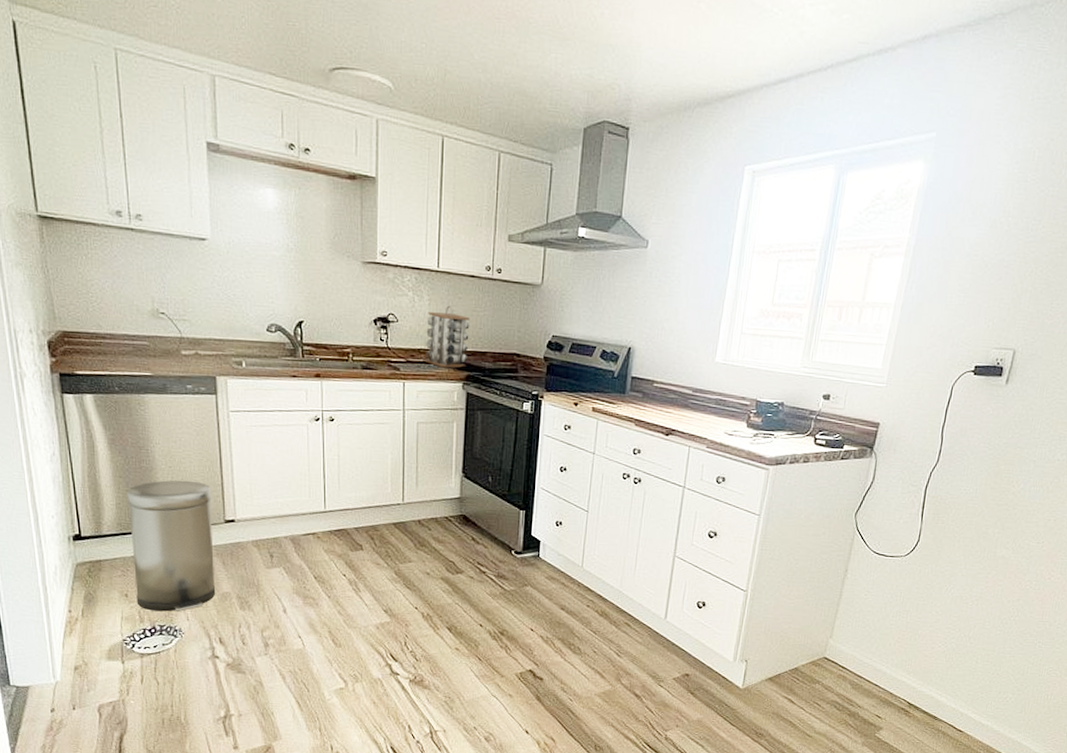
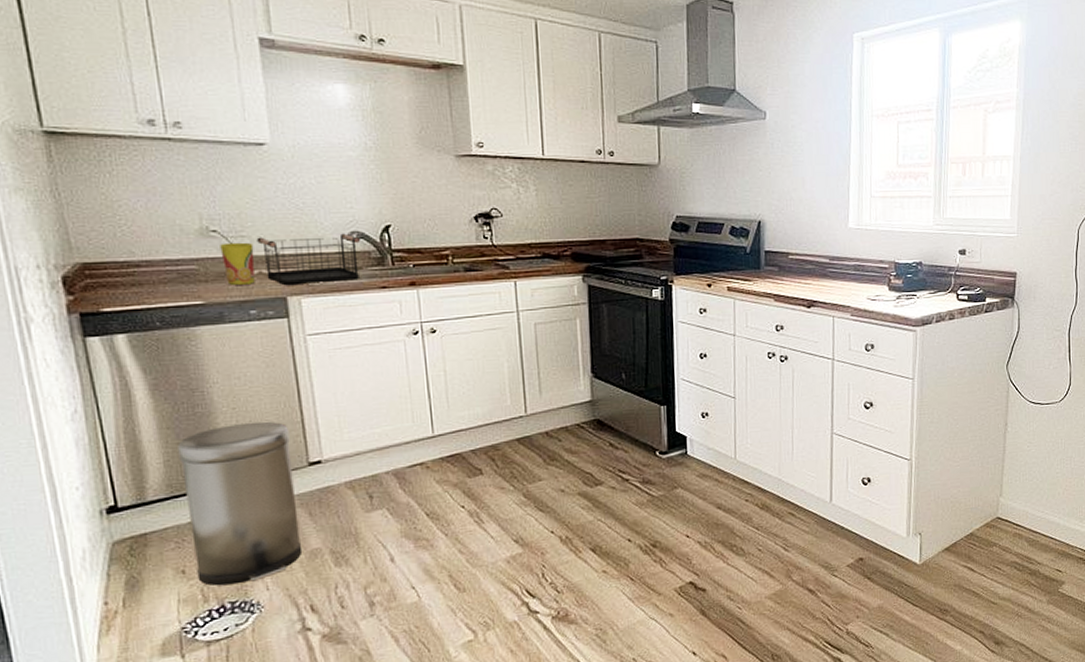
cup: none [166,324,193,362] -> present [220,242,255,285]
dish rack: none [195,322,278,367] -> present [256,233,361,286]
spice rack: present [425,305,470,369] -> none [536,194,585,261]

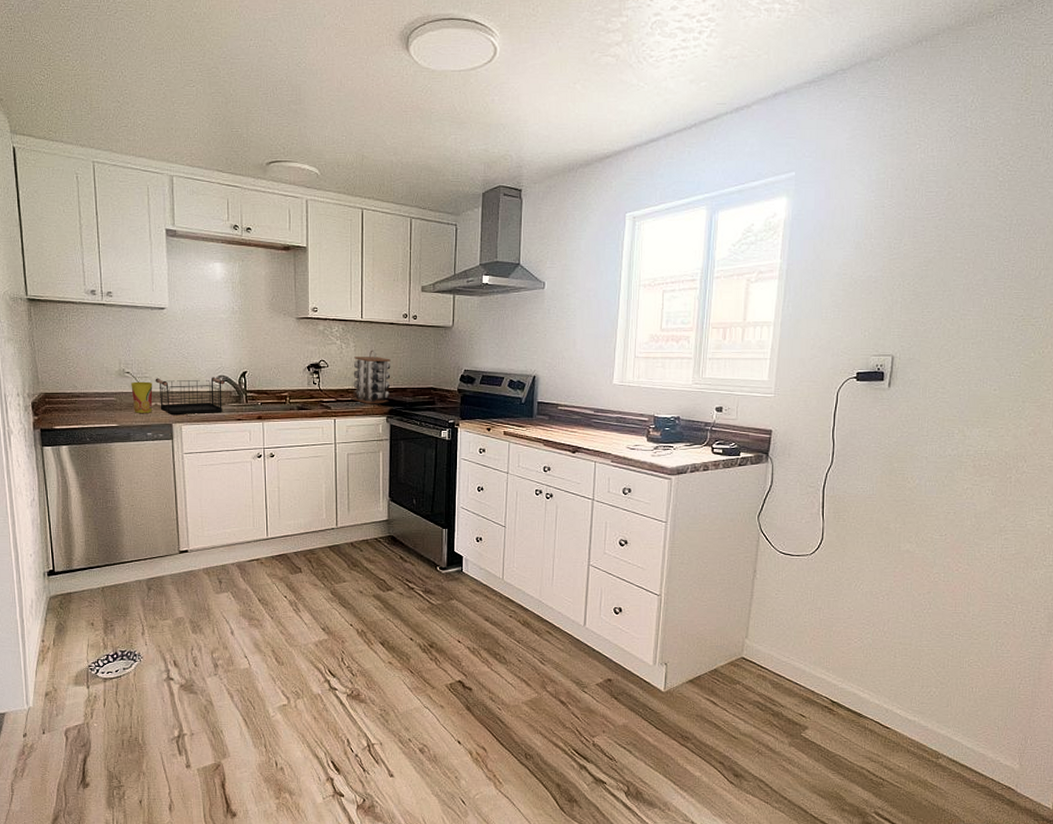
pedal bin: present [178,421,303,586] -> none [95,517,171,638]
spice rack: none [536,194,585,261] -> present [353,350,391,404]

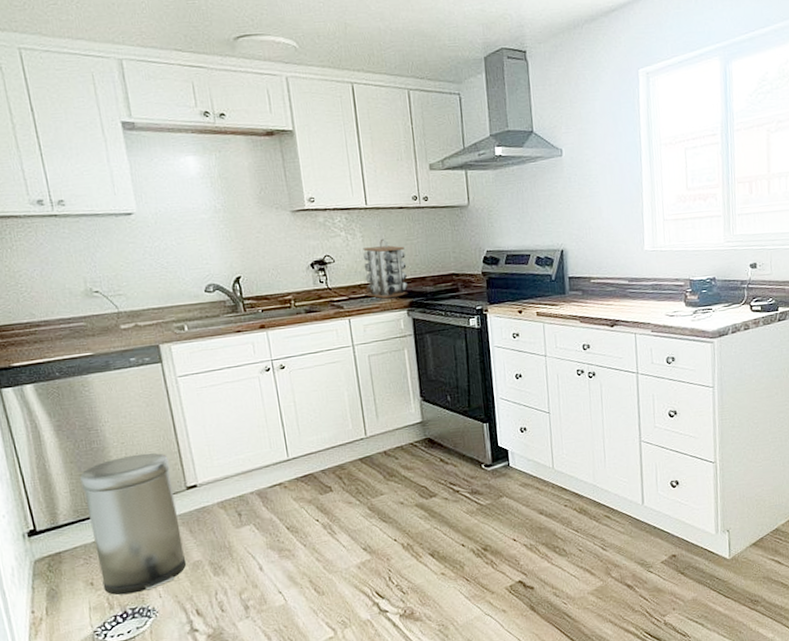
pedal bin: none [95,517,171,638] -> present [80,452,187,595]
cup: present [131,381,153,413] -> none [102,299,133,337]
dish rack: present [155,377,226,416] -> none [131,286,218,335]

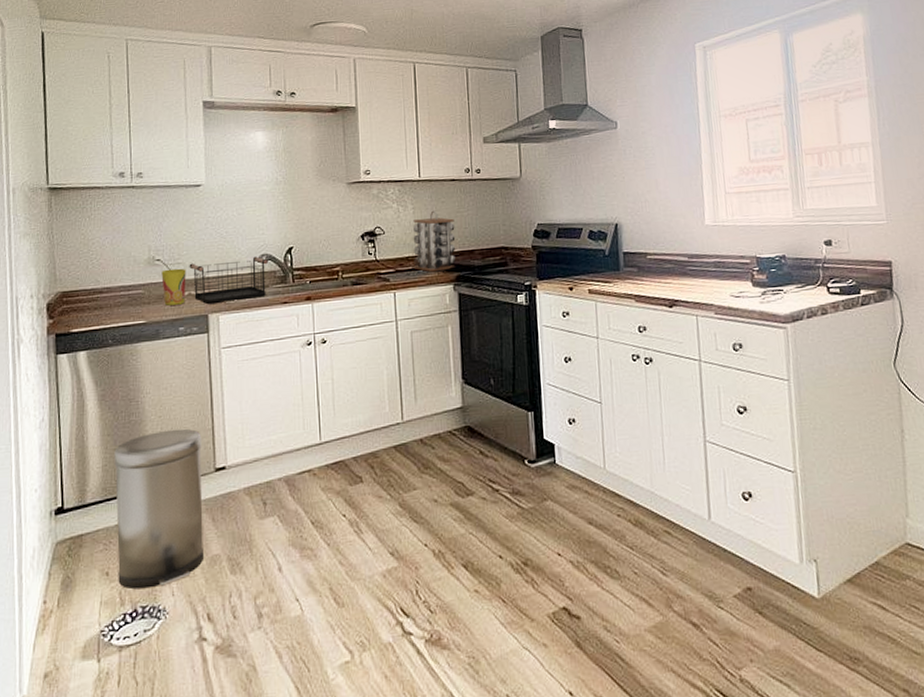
cup: none [102,299,133,337] -> present [161,268,186,306]
dish rack: none [131,286,218,335] -> present [189,256,269,305]

